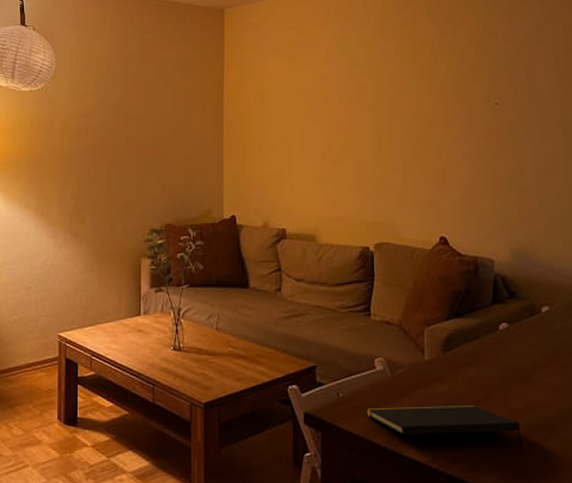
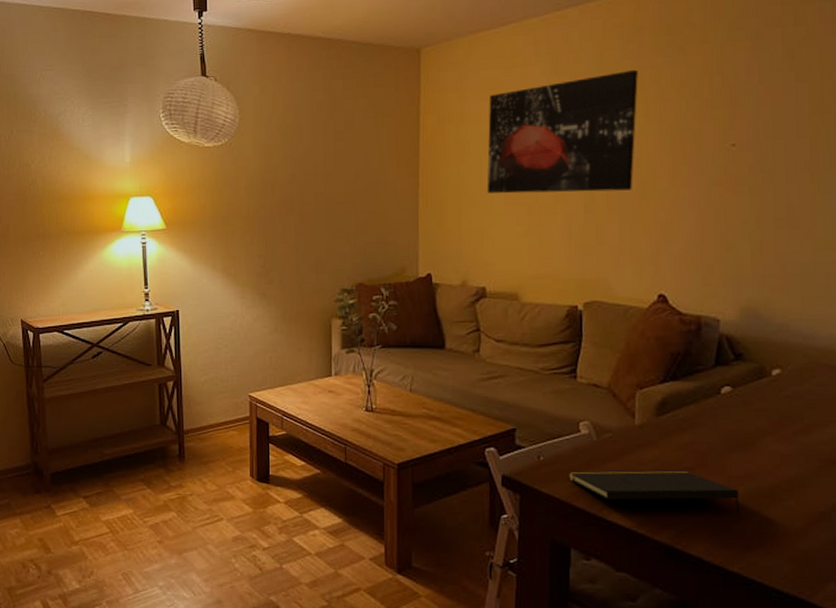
wall art: none [285,35,414,142] -> present [487,69,638,194]

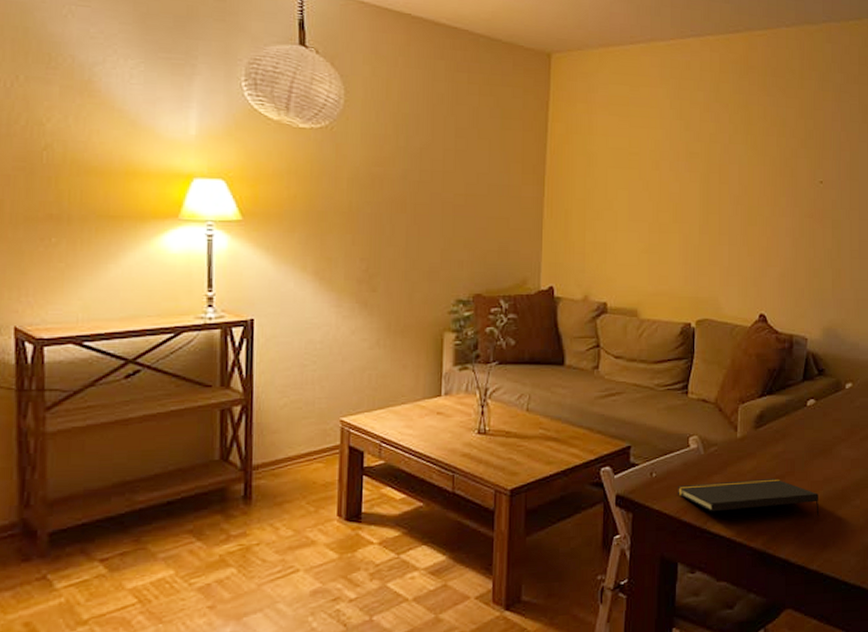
wall art: present [487,69,638,194] -> none [611,103,748,216]

